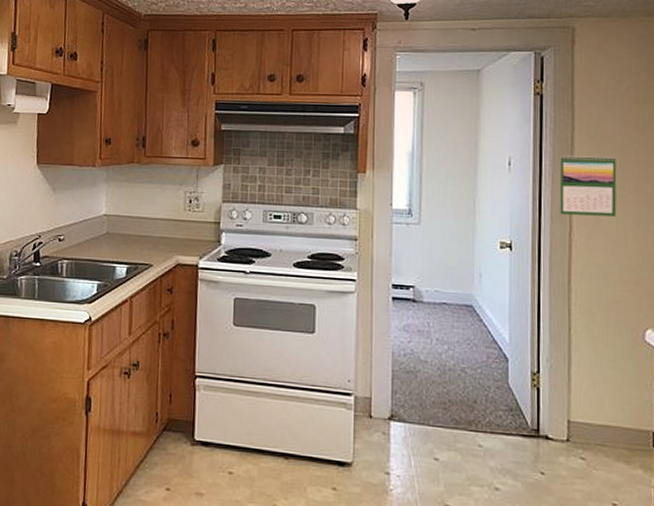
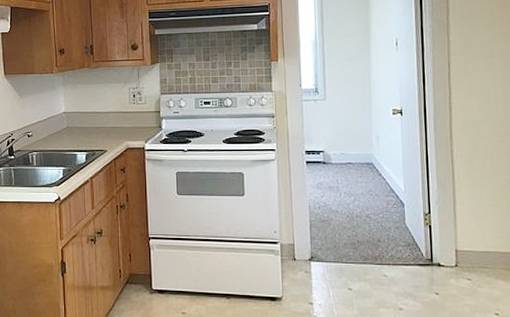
calendar: present [559,155,617,217] -> none [438,31,488,83]

